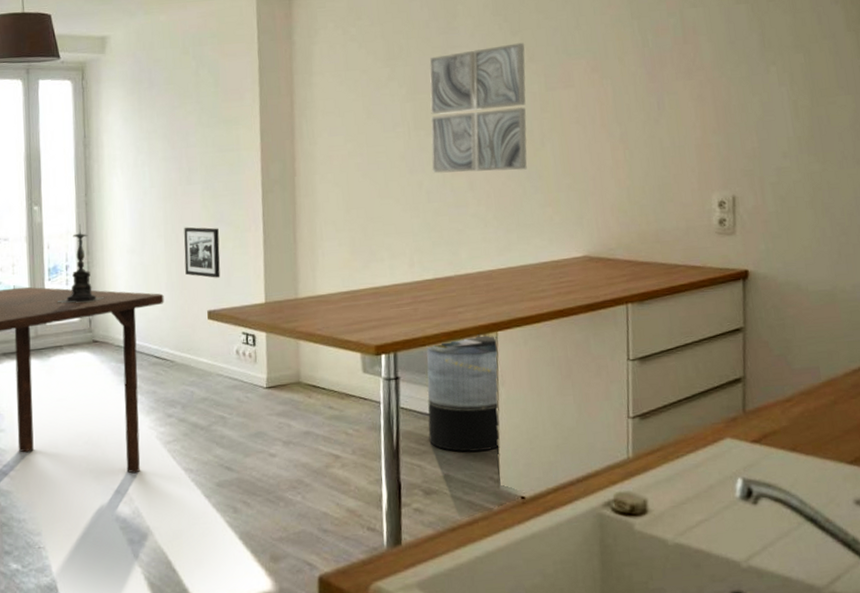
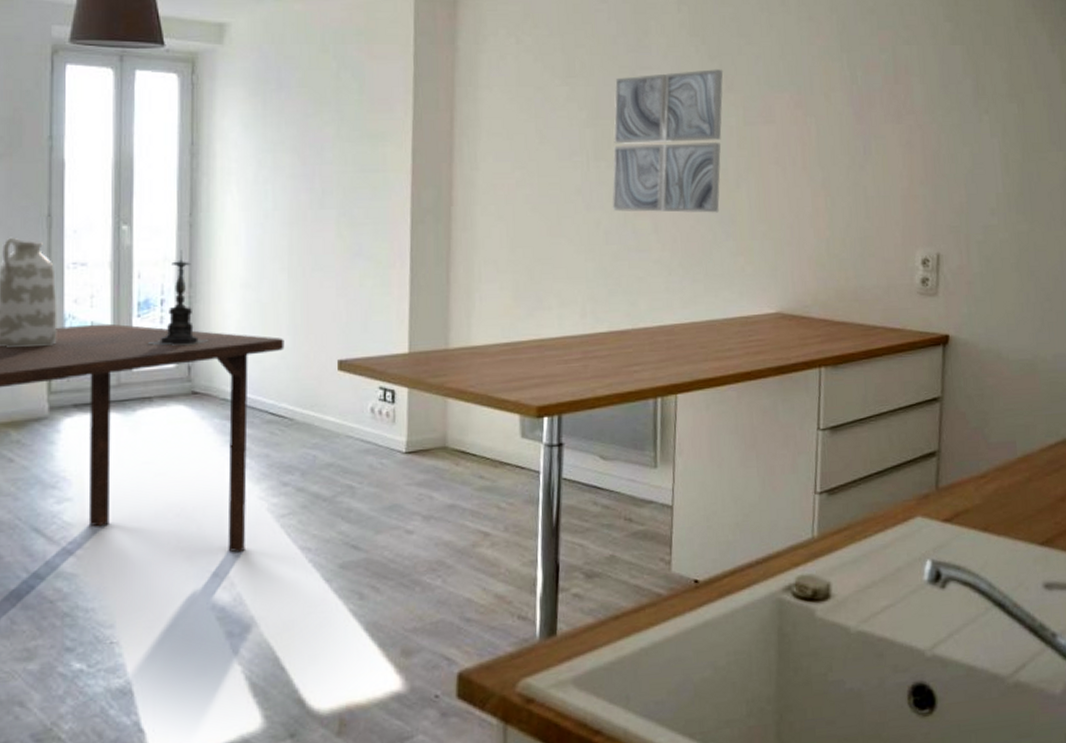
picture frame: present [184,227,221,278] -> none [312,259,357,322]
trash can: present [426,334,500,452] -> none [593,397,677,530]

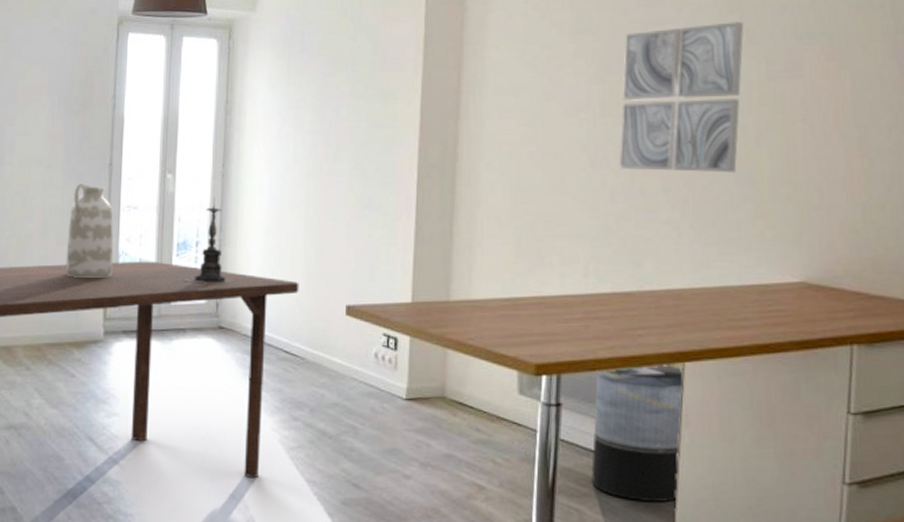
trash can: none [593,397,677,530] -> present [591,364,685,502]

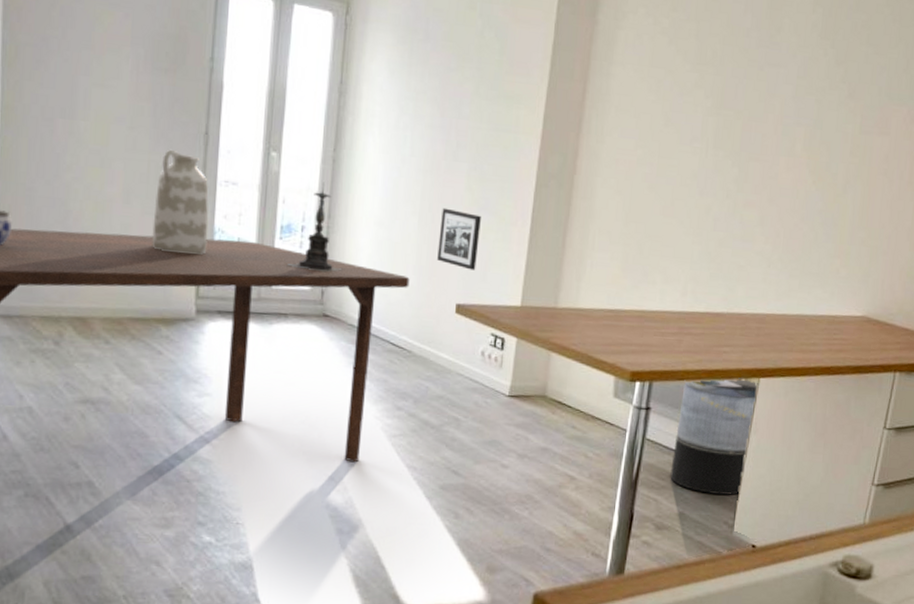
picture frame: none [325,209,365,270] -> present [437,207,481,271]
wall art: present [619,22,744,173] -> none [723,70,848,215]

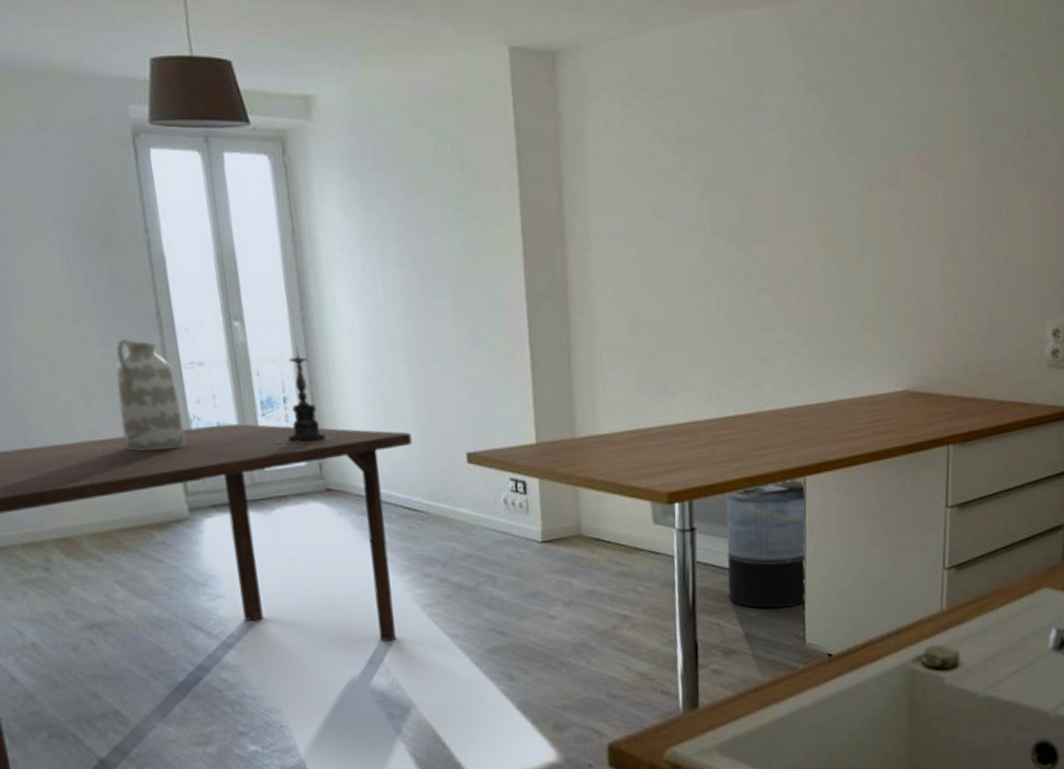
picture frame: present [437,207,481,271] -> none [431,350,481,414]

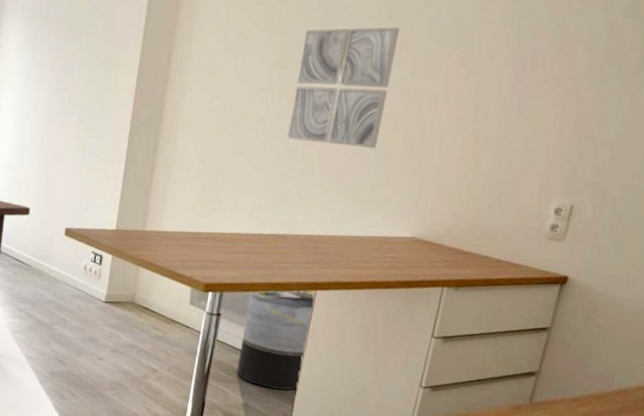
wall art: none [730,129,845,290] -> present [286,27,400,149]

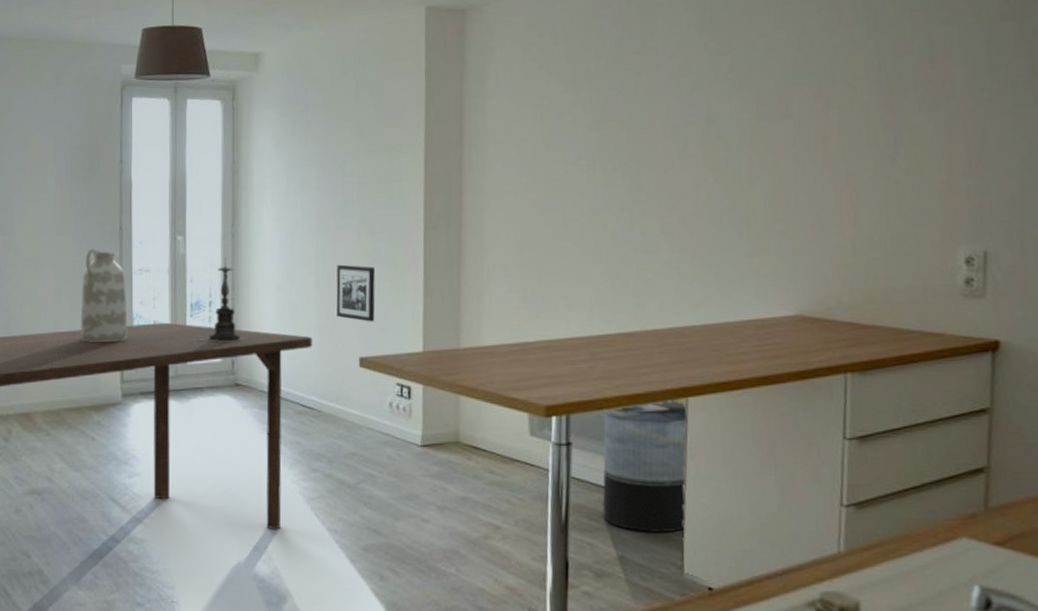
picture frame: none [52,152,86,201] -> present [336,264,375,322]
wall art: present [286,27,400,149] -> none [618,65,735,214]

